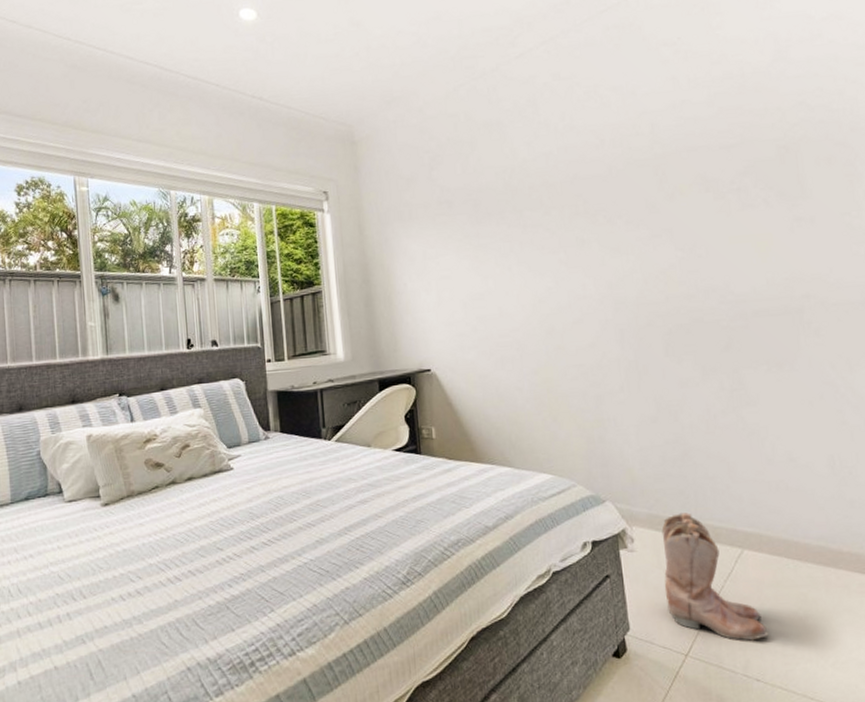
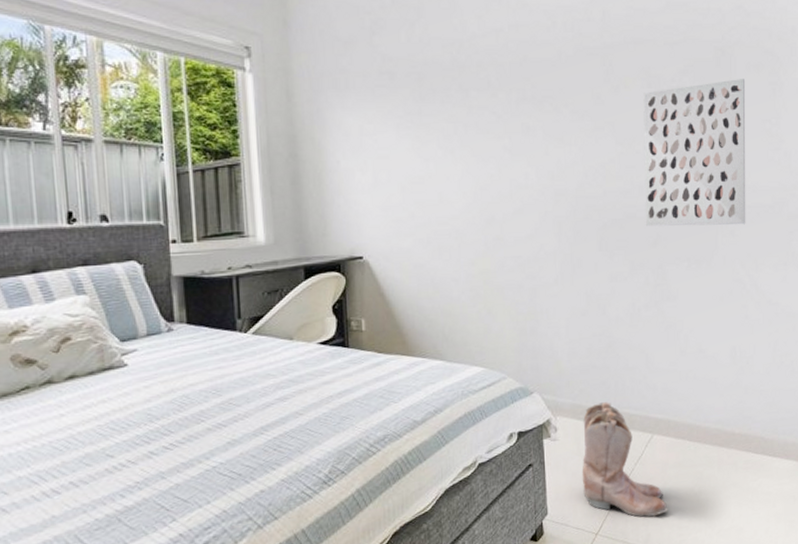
wall art: none [701,174,832,330] -> present [643,79,746,227]

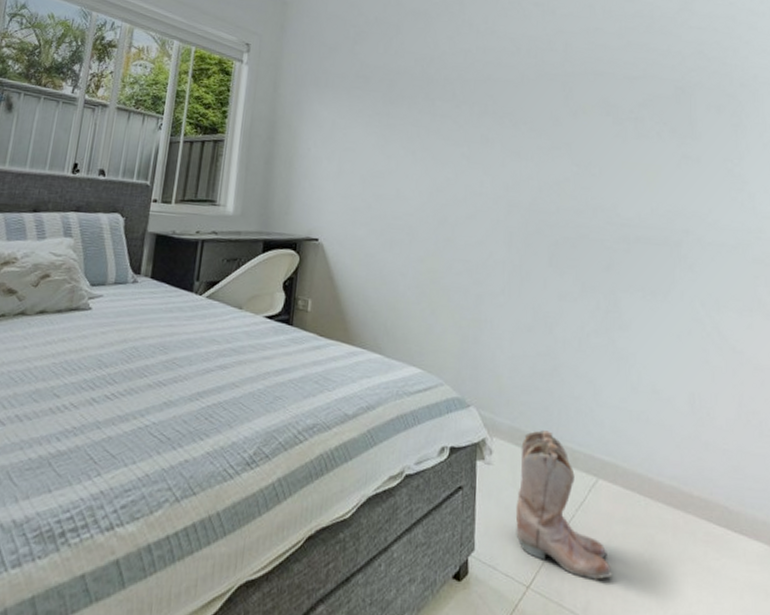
wall art: present [643,79,746,227] -> none [598,117,707,262]

